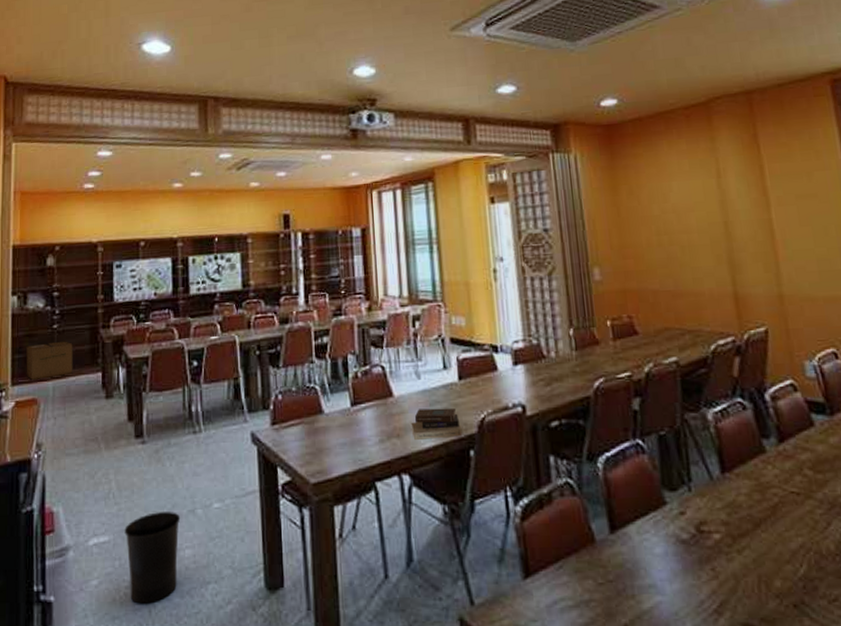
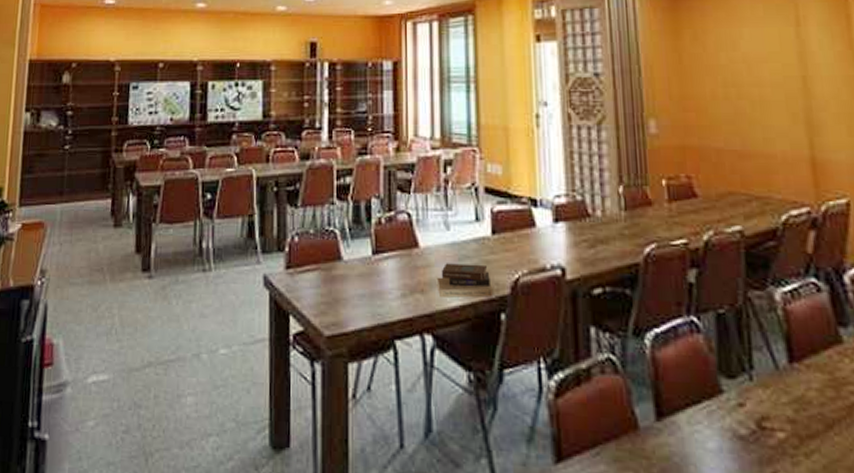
box: present [26,341,73,381] -> none [34,163,84,203]
waste bin: present [124,512,181,604] -> none [125,353,185,452]

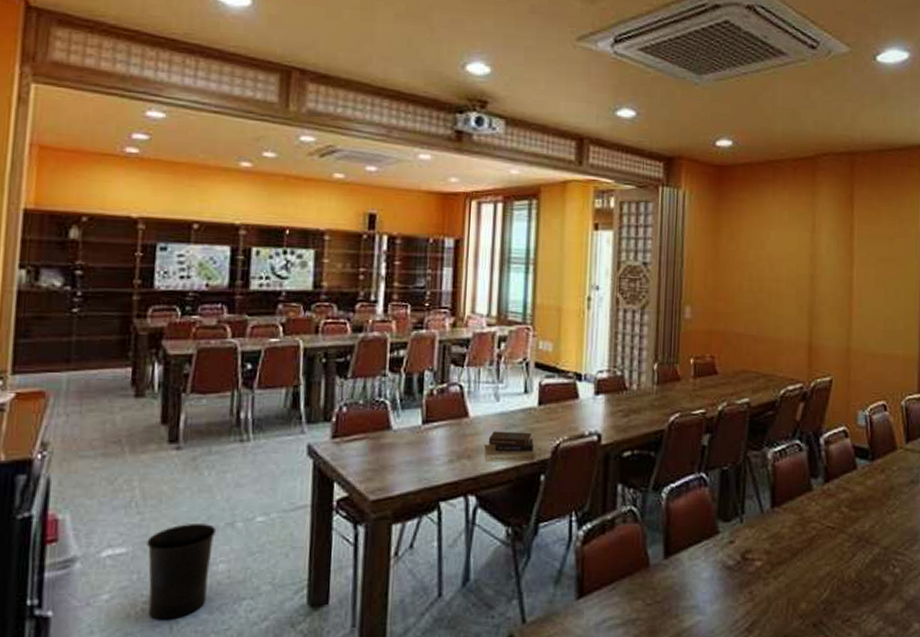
waste bin: none [125,353,185,452] -> present [147,524,217,620]

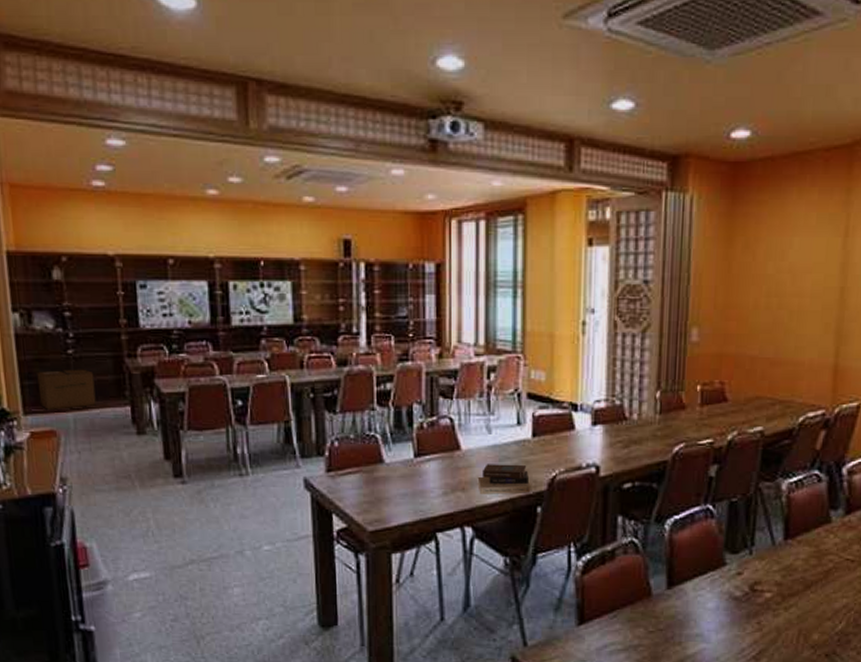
box: none [32,328,97,371] -> present [37,369,96,411]
waste bin: present [147,524,217,620] -> none [167,552,228,636]

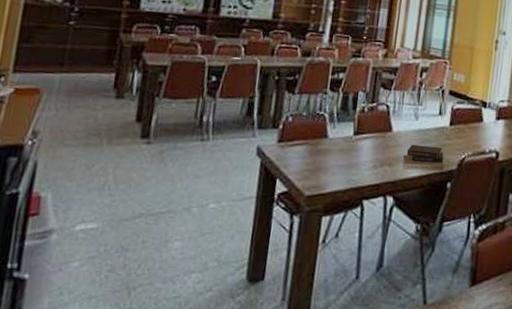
box: present [37,369,96,411] -> none [31,36,89,72]

